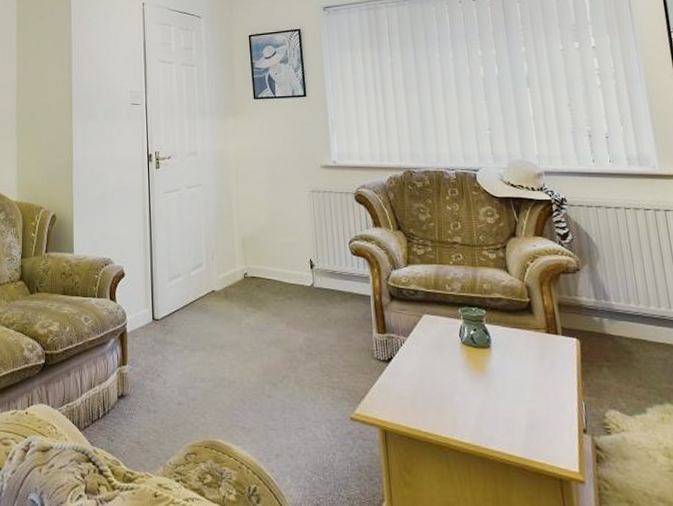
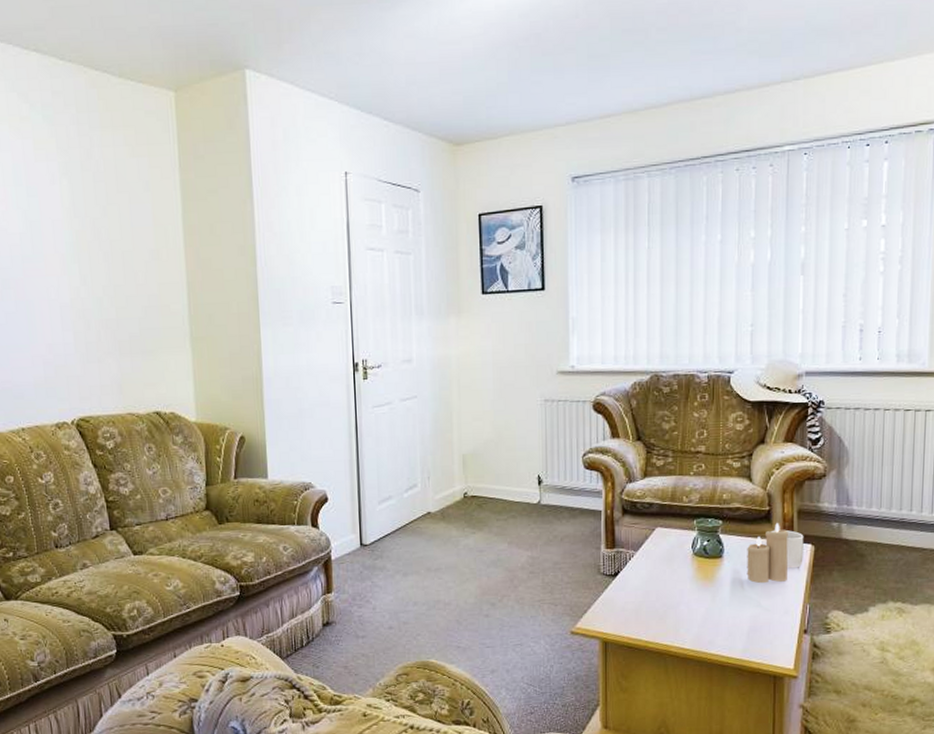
candle: none [513,315,558,377] -> present [747,523,788,584]
mug: none [534,322,571,362] -> present [771,530,804,569]

